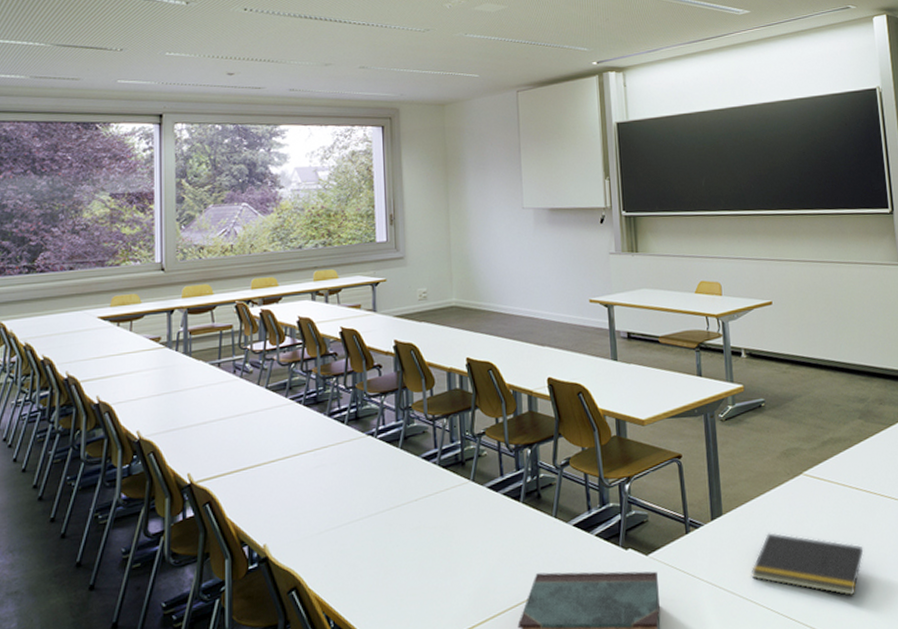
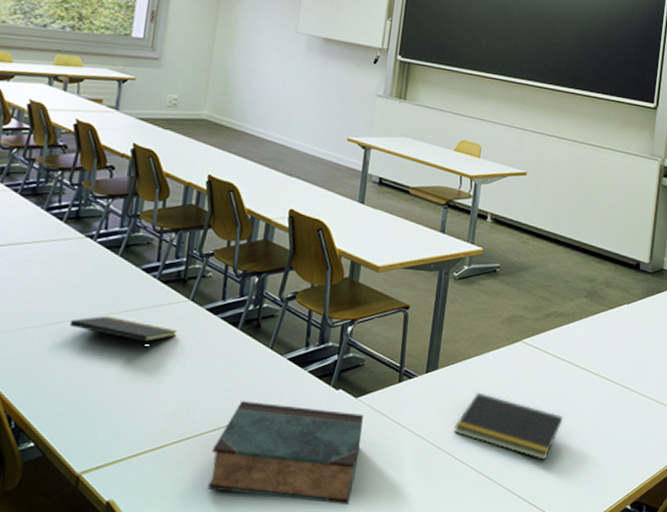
notepad: none [366,507,465,538] -> present [69,315,178,353]

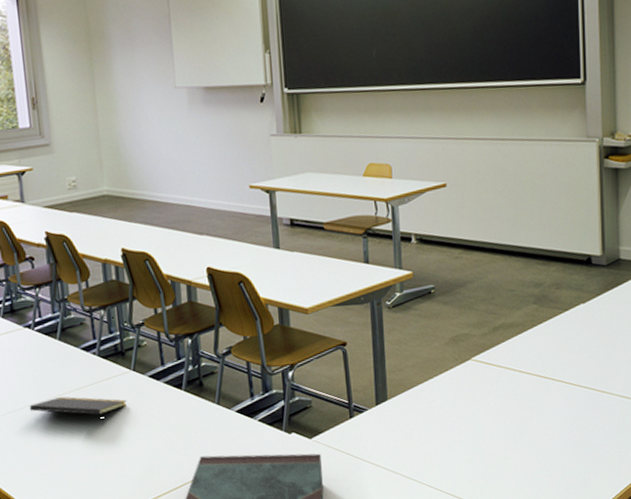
notepad: present [453,392,563,461] -> none [414,416,531,475]

